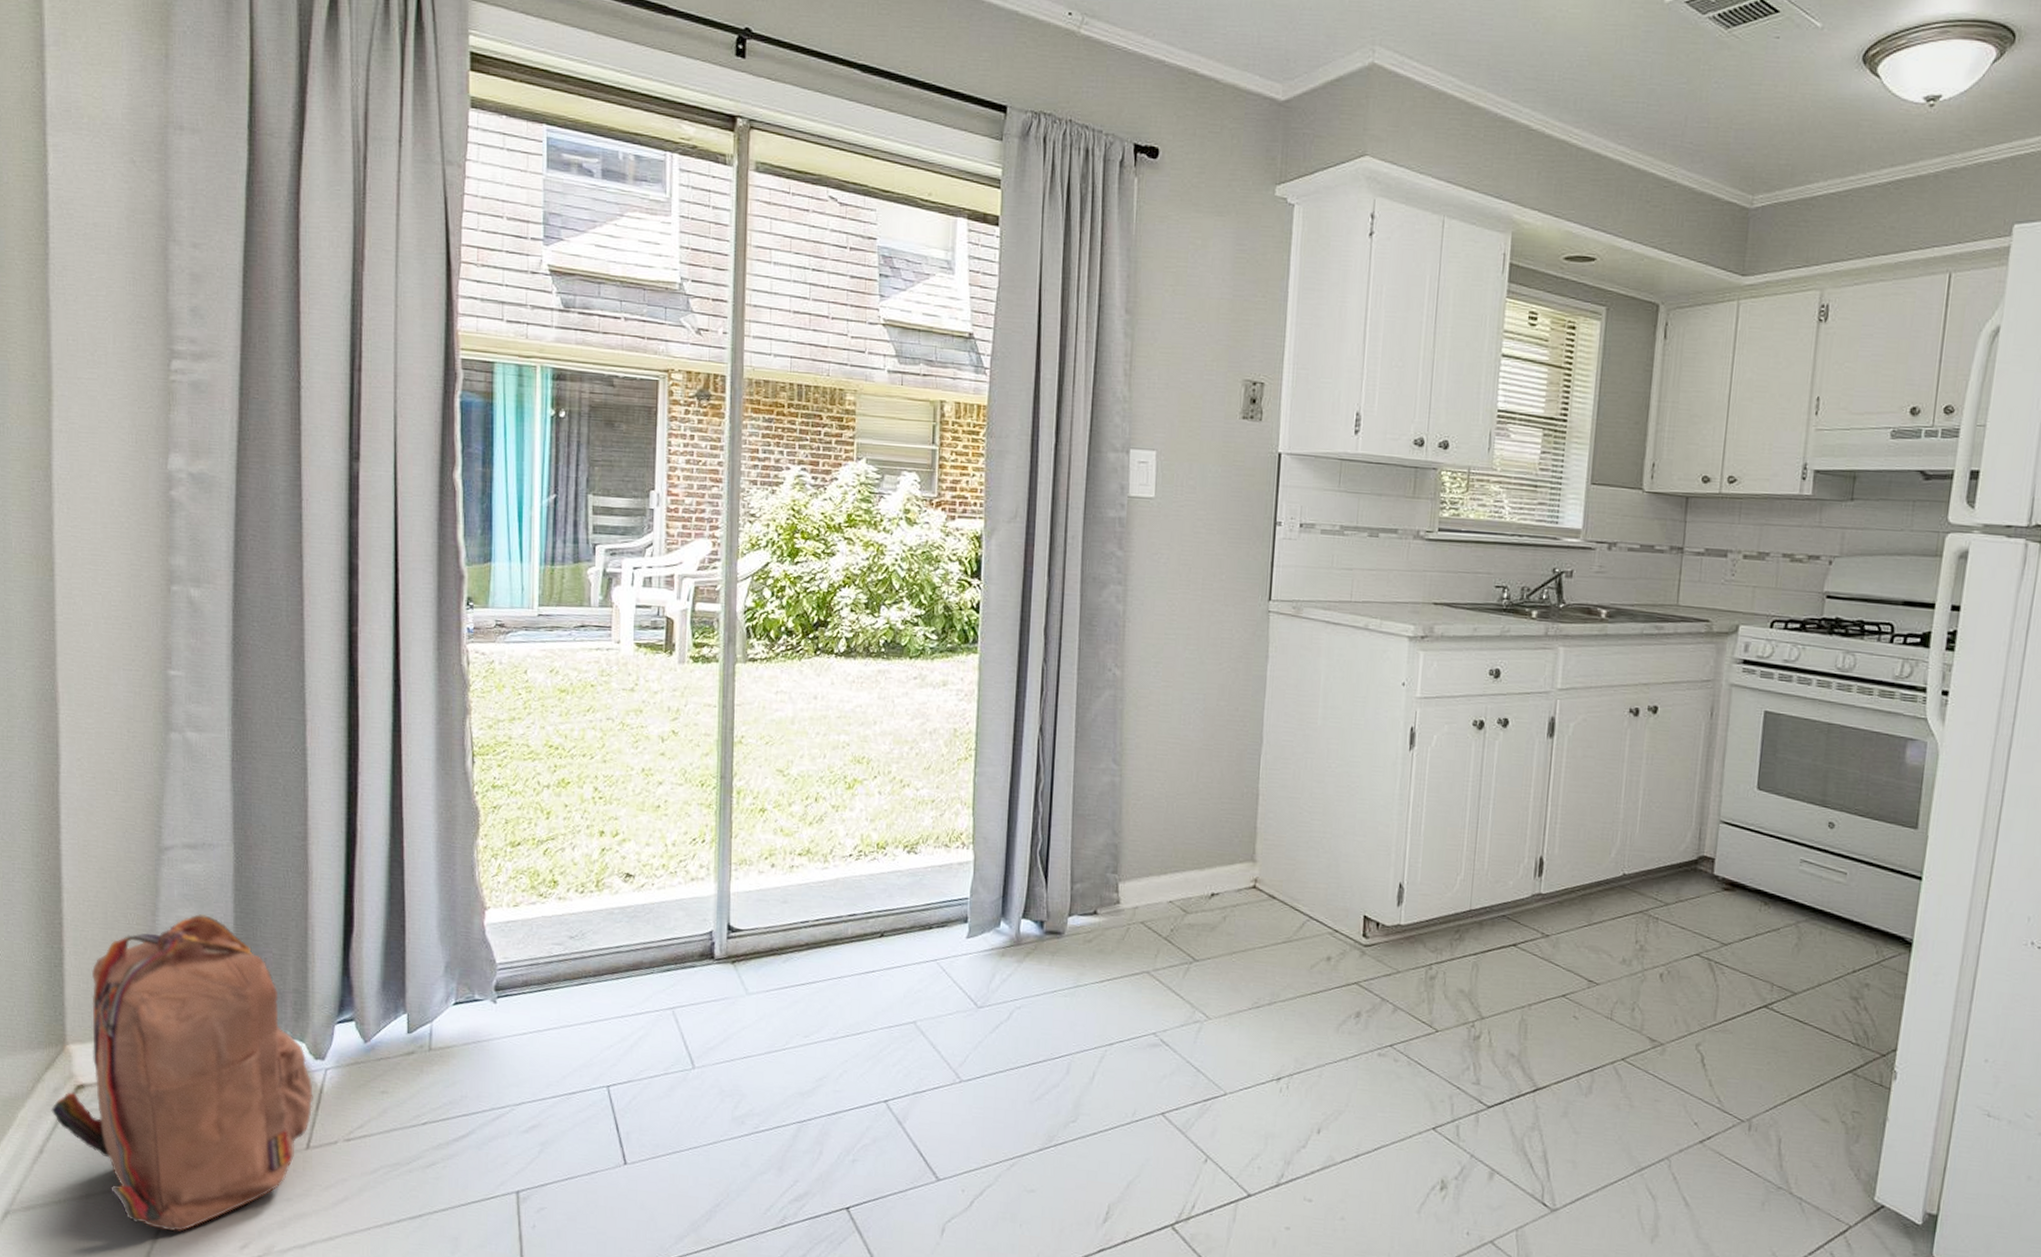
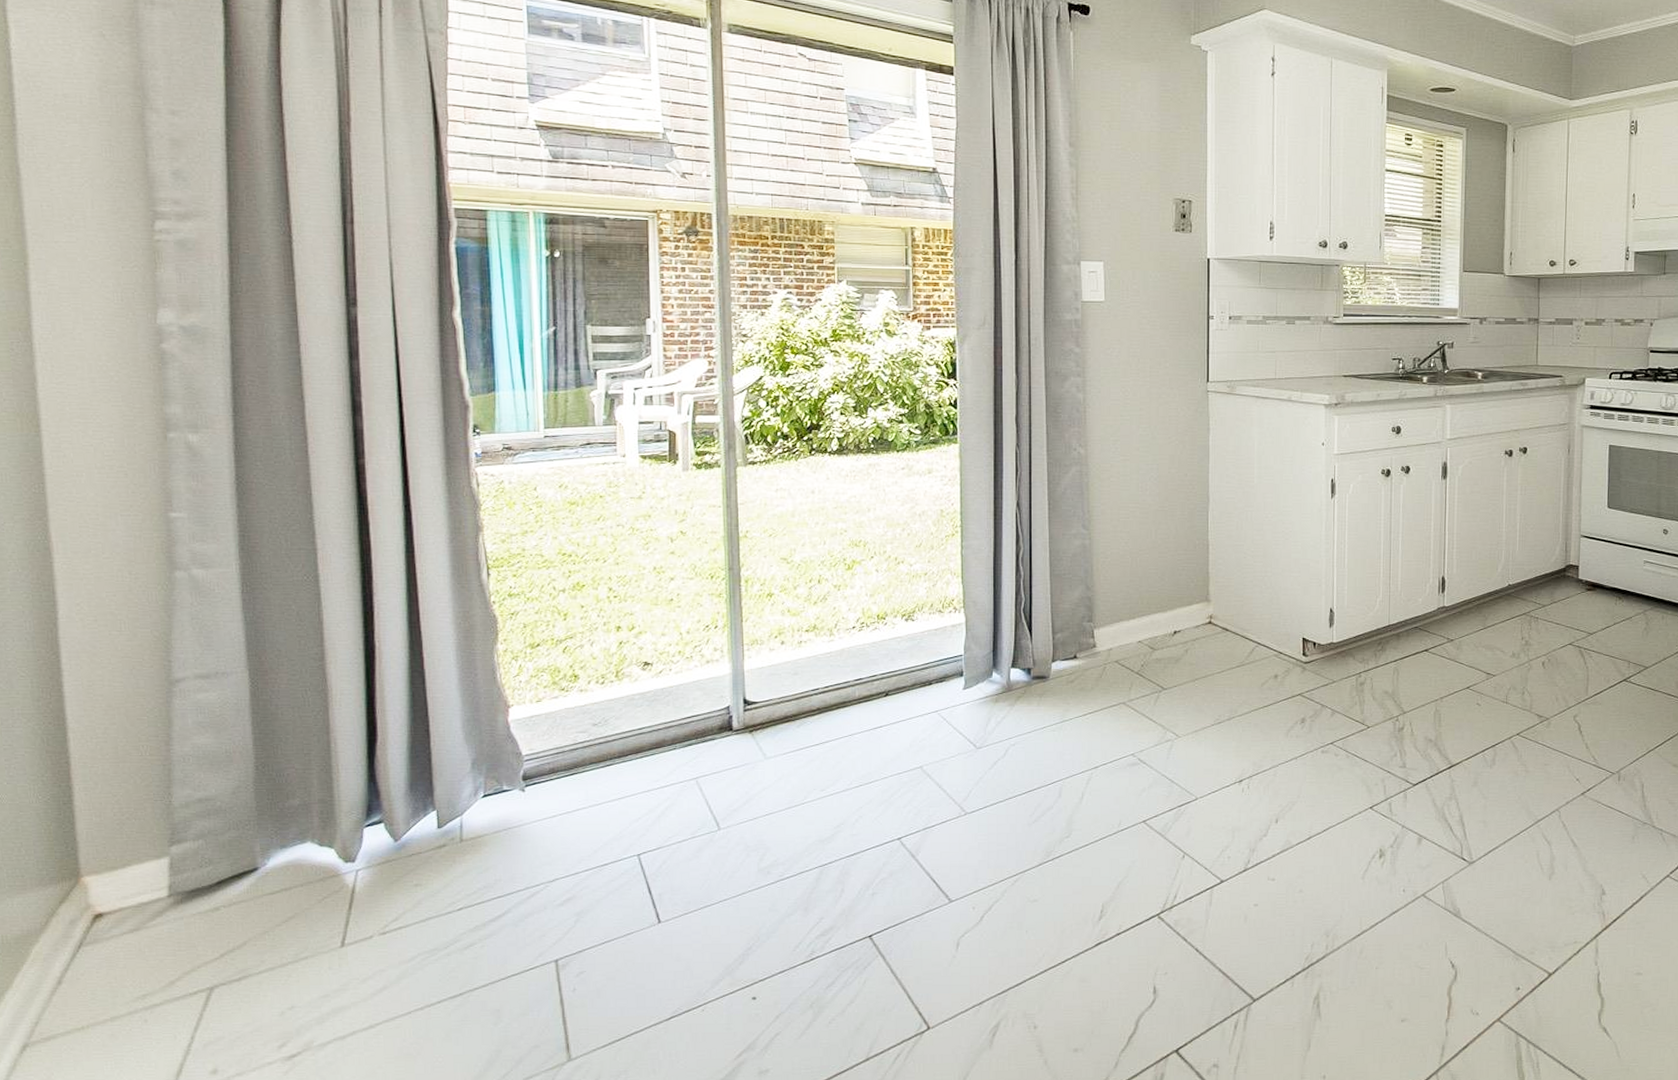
backpack: present [51,914,313,1232] -> none [67,739,346,1041]

